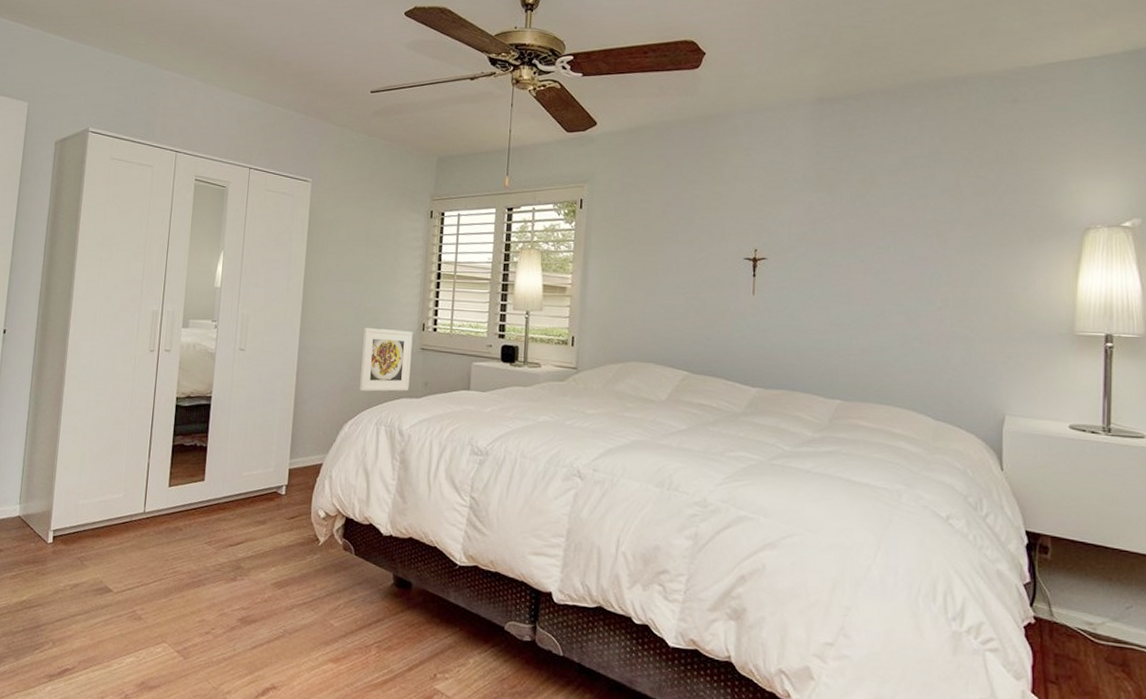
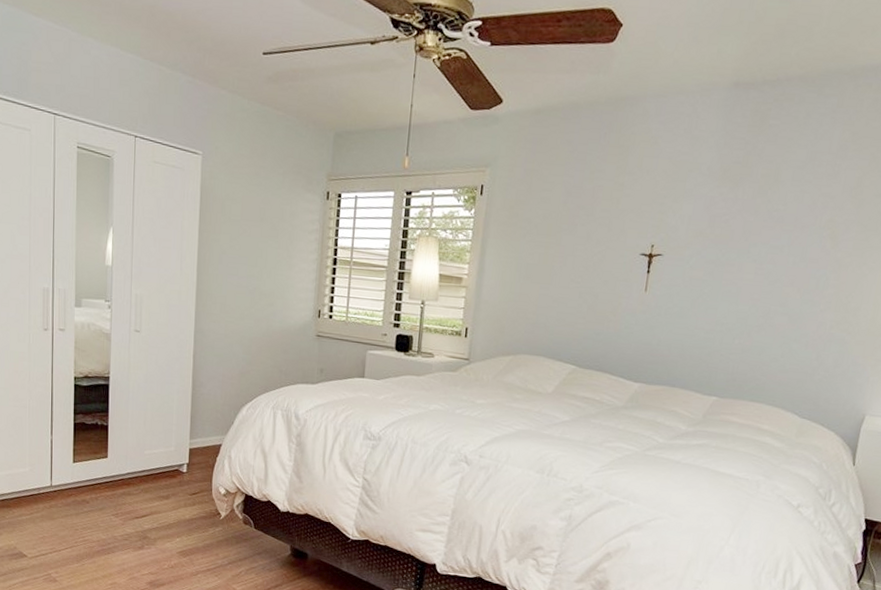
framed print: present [360,328,413,392] -> none [256,313,309,377]

